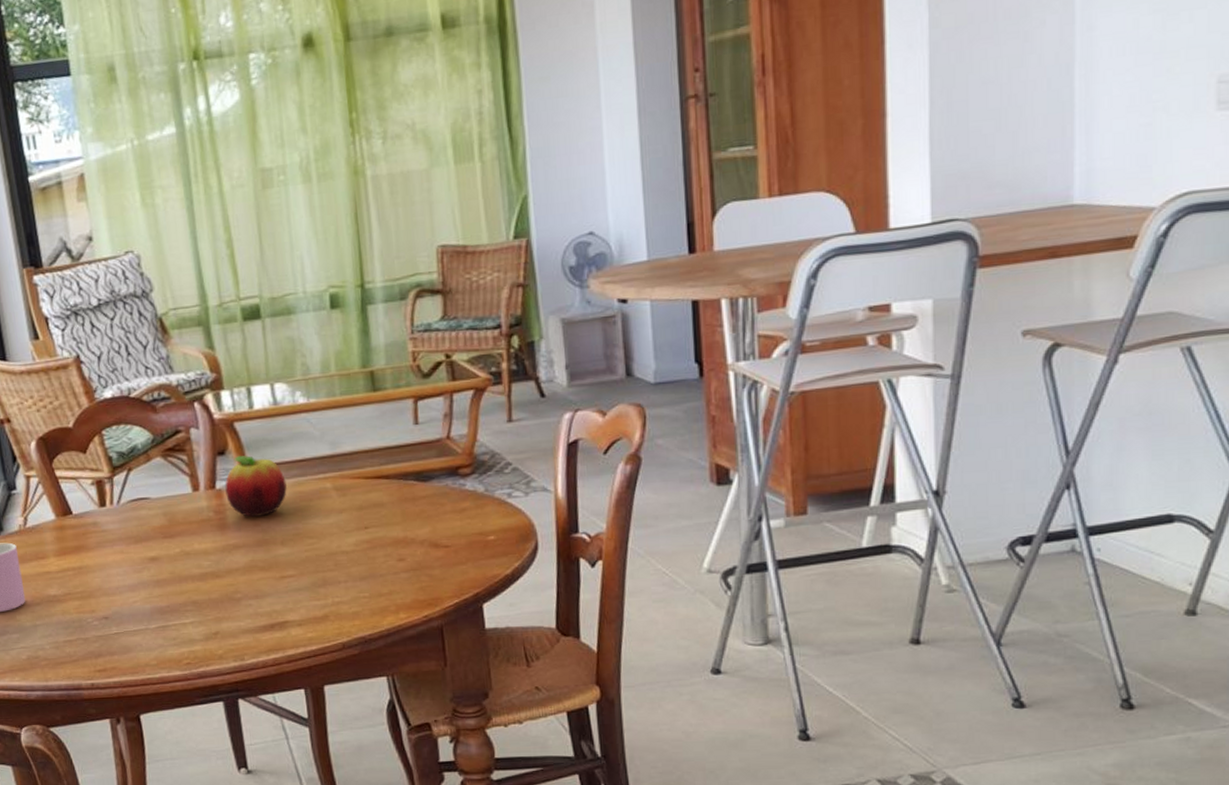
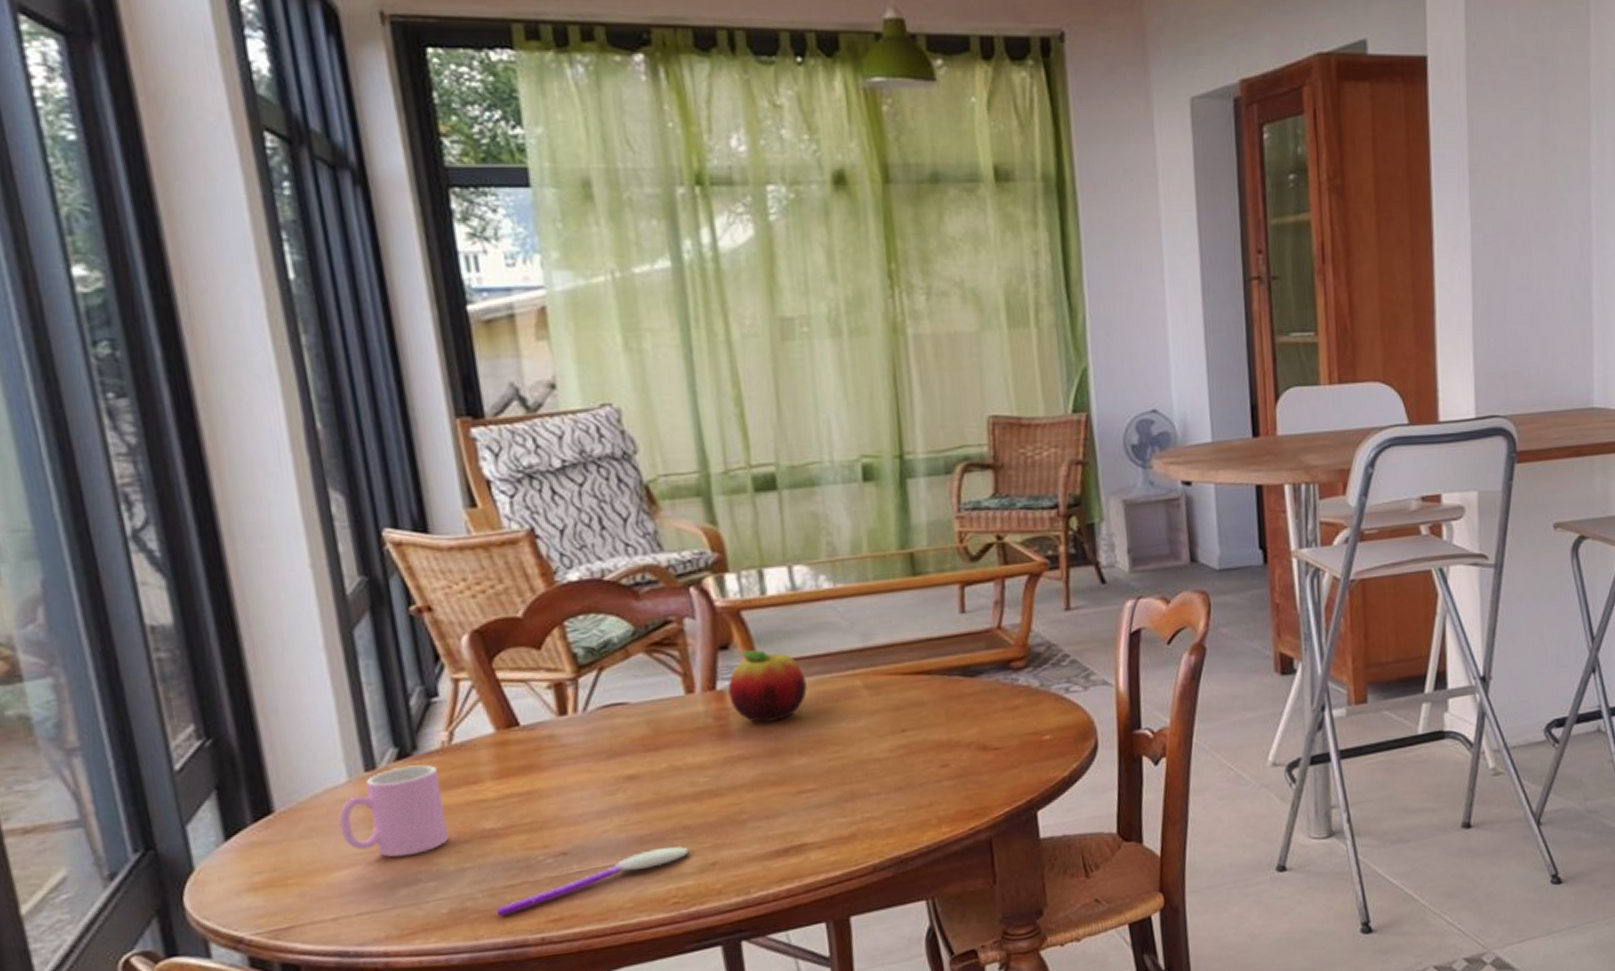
spoon: none [59,617,197,664] -> present [496,846,689,916]

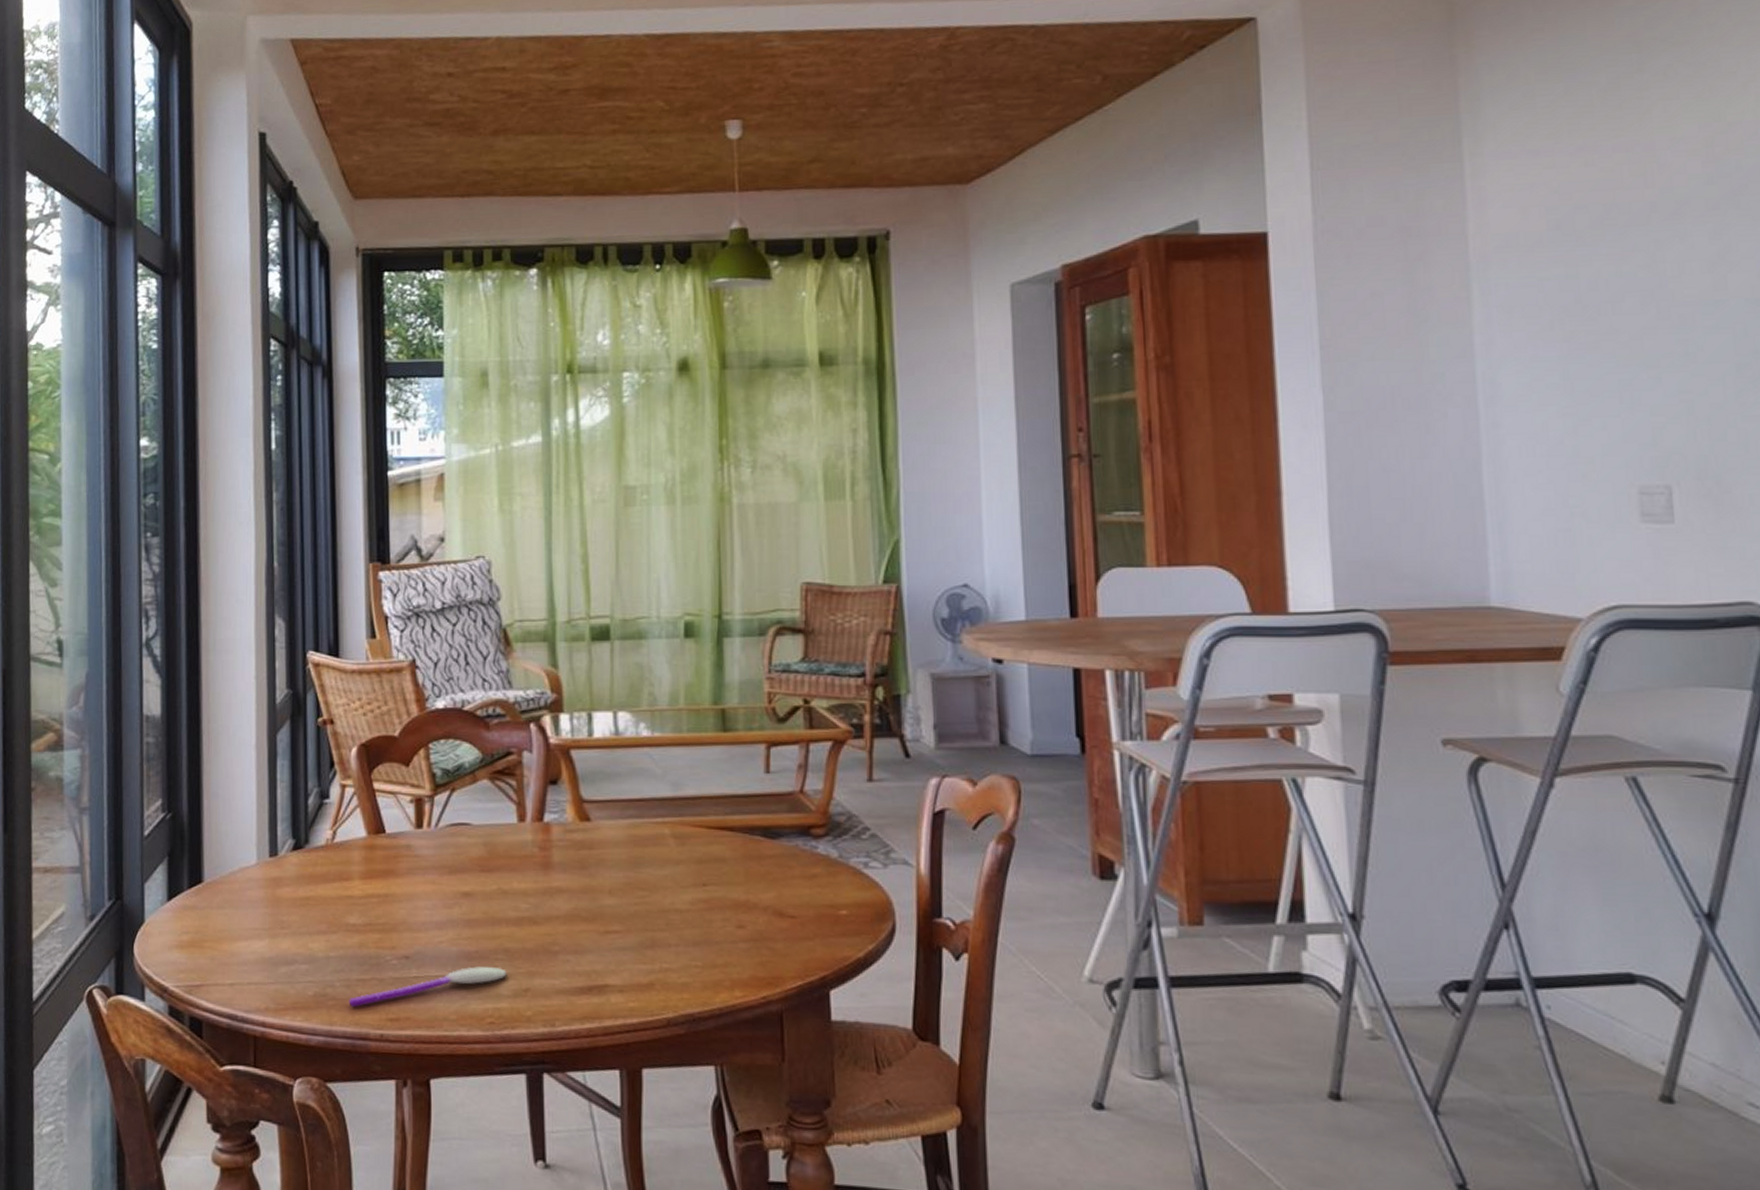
cup: present [338,764,449,858] -> none [245,856,322,938]
fruit: present [728,649,808,723] -> none [554,786,622,858]

